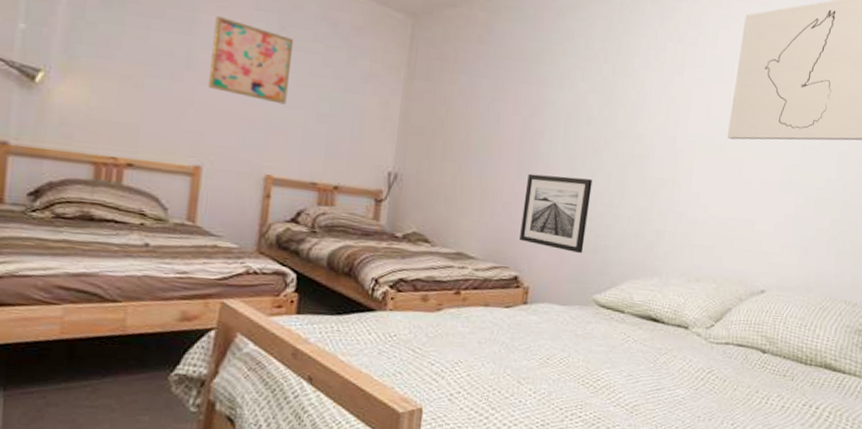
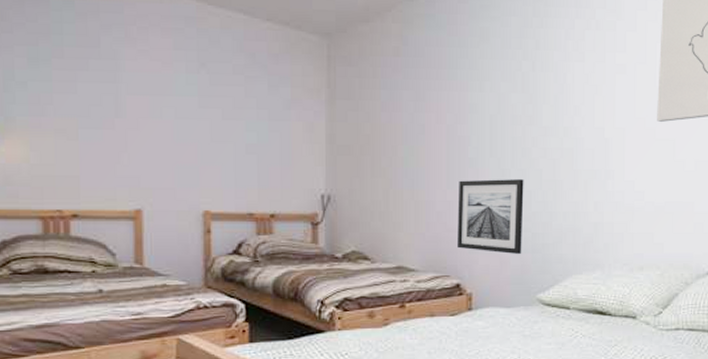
wall art: present [209,16,294,105] -> none [137,61,215,140]

